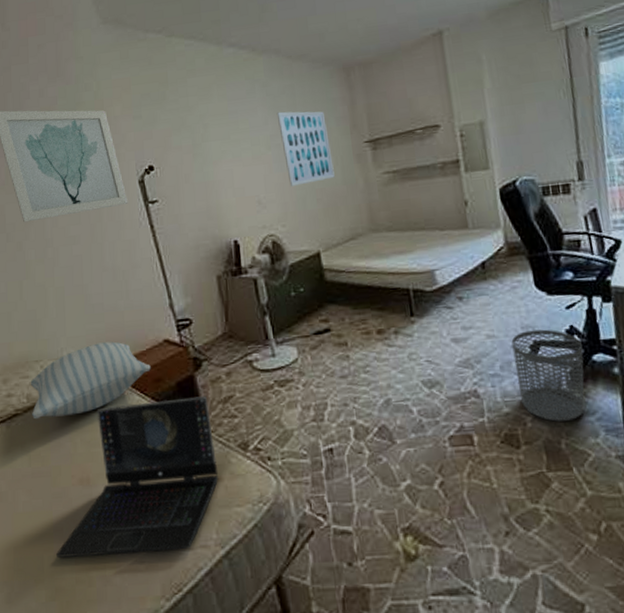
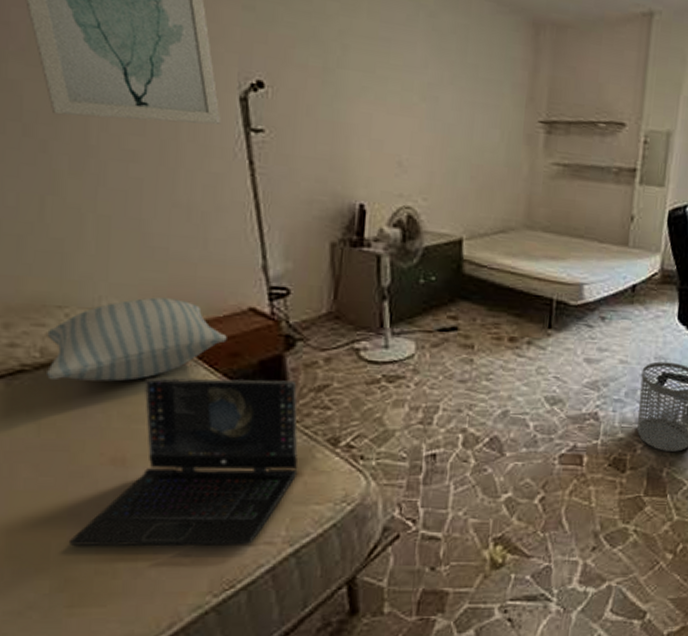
wall art: present [276,111,335,186] -> none [440,55,500,156]

